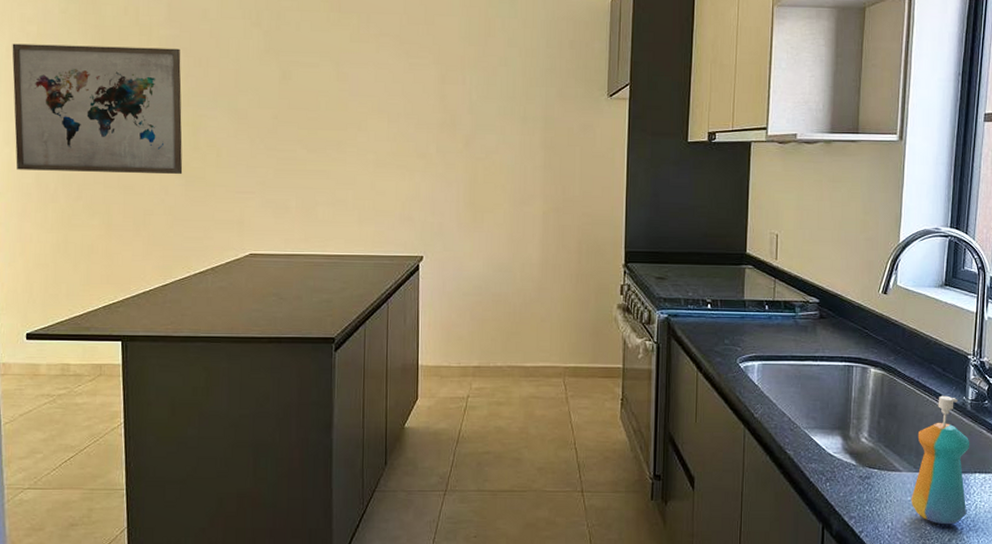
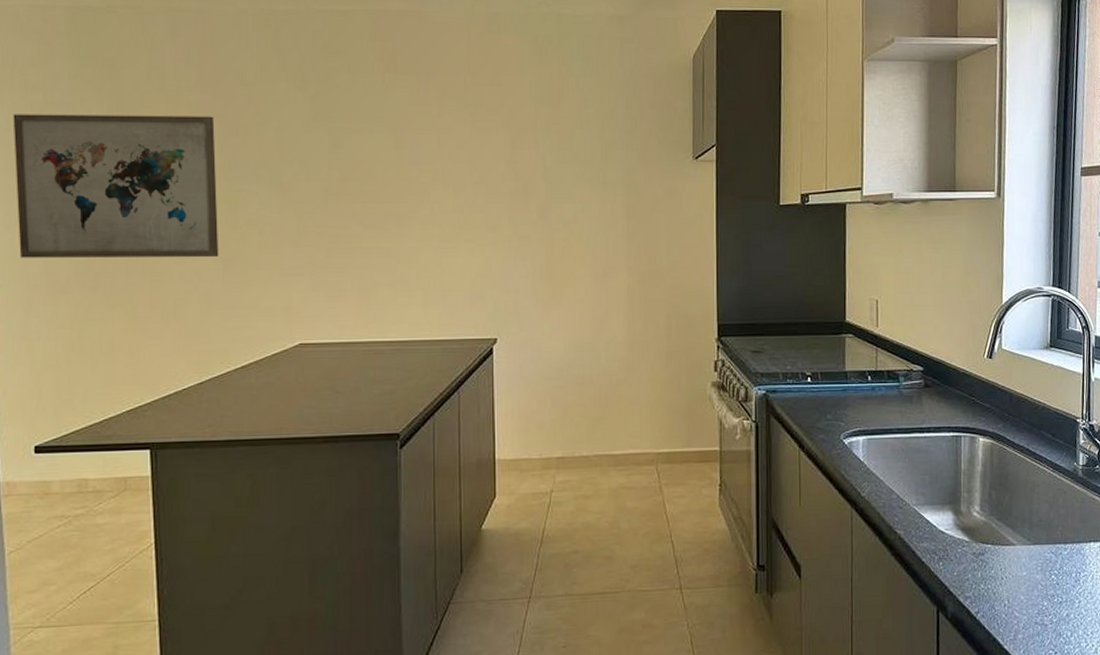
soap dispenser: present [911,395,970,525] -> none [1026,462,1084,599]

